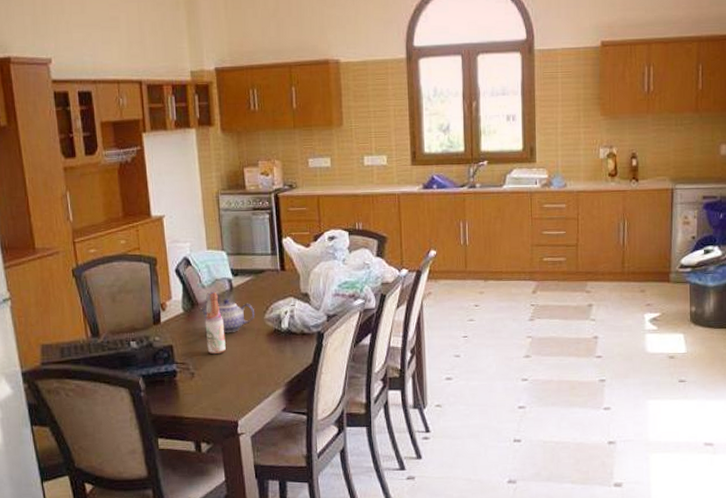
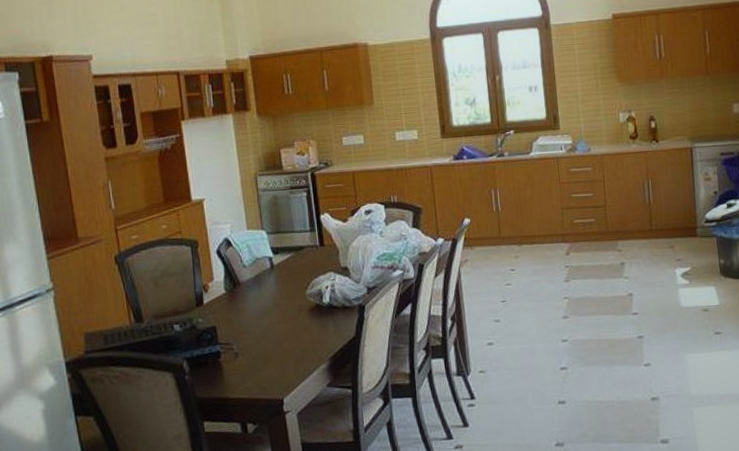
teapot: present [200,299,255,333] -> none [242,277,296,311]
bottle: present [205,291,226,355] -> none [247,270,269,333]

